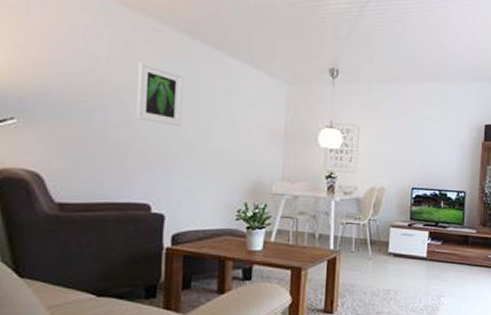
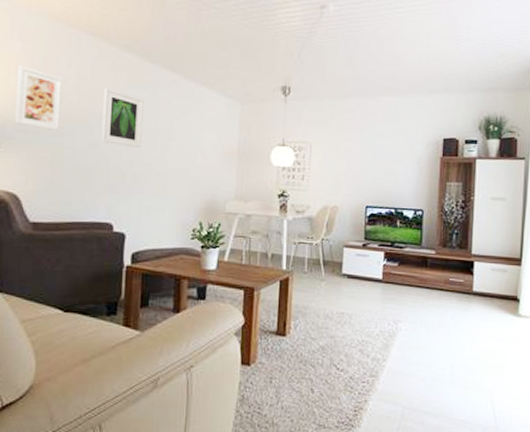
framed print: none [35,33,91,107] -> present [15,66,63,132]

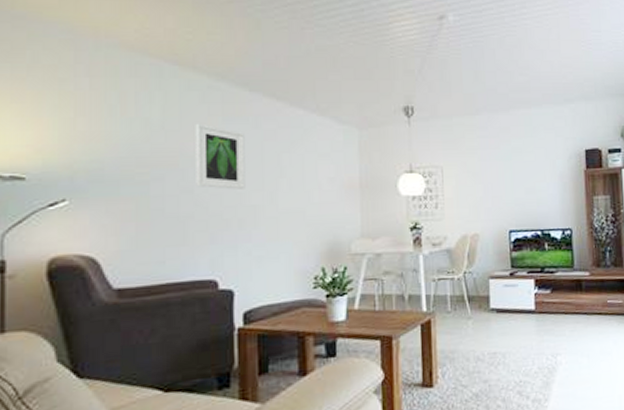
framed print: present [15,66,63,132] -> none [87,106,144,179]

